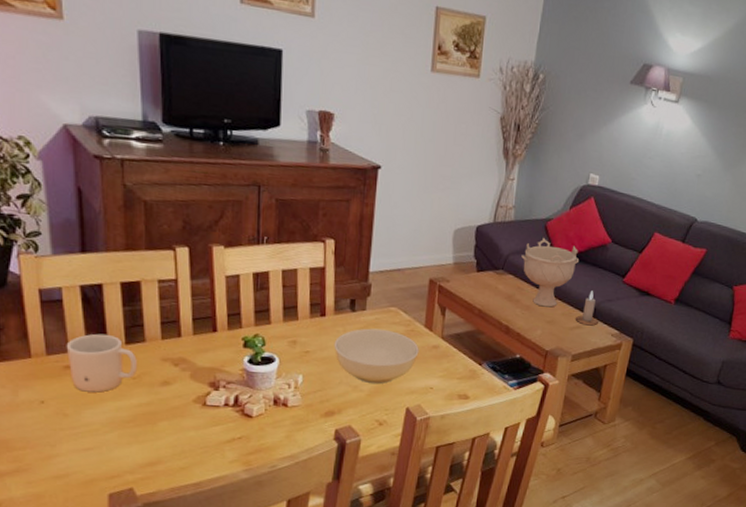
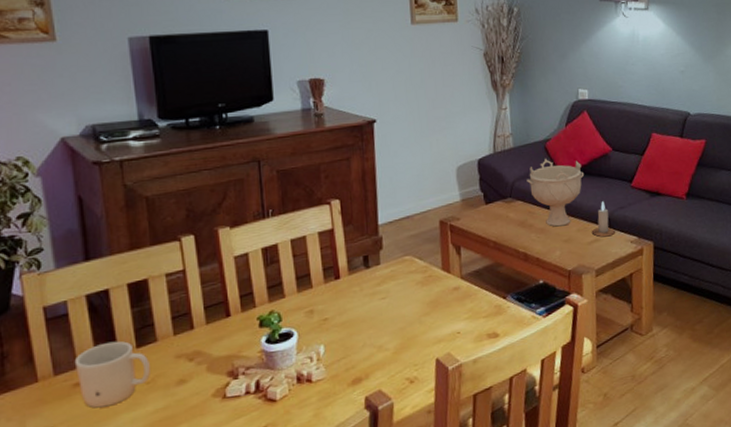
bowl: present [334,328,419,383] -> none [352,280,440,340]

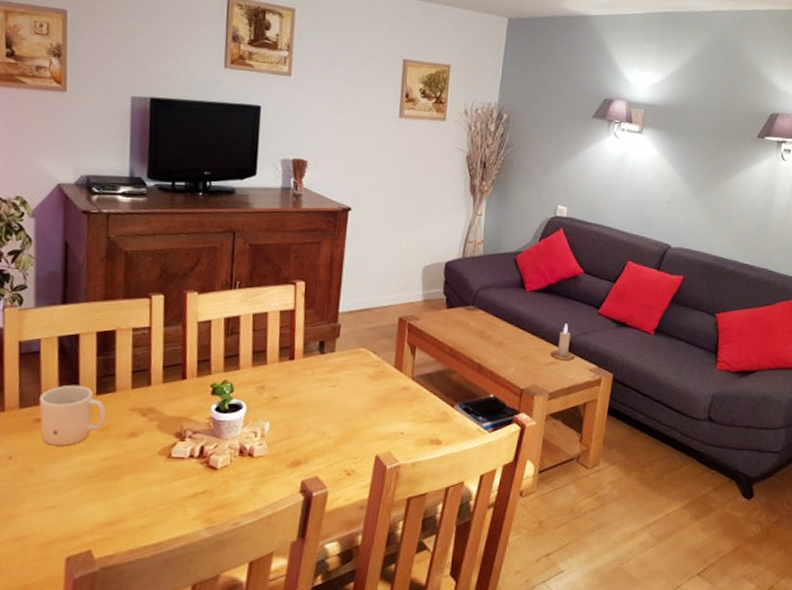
decorative bowl: present [527,158,584,227] -> none [492,270,551,343]

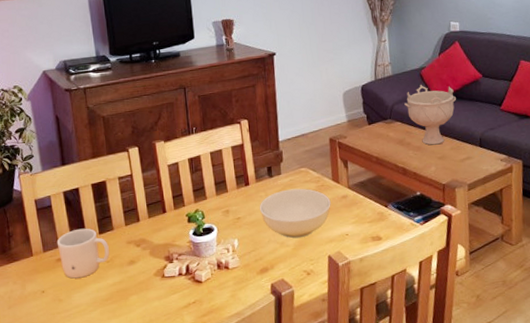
bowl: none [302,371,389,429] -> present [259,188,331,238]
decorative bowl: none [492,270,551,343] -> present [404,84,456,145]
candle: present [550,324,574,361] -> none [463,123,486,155]

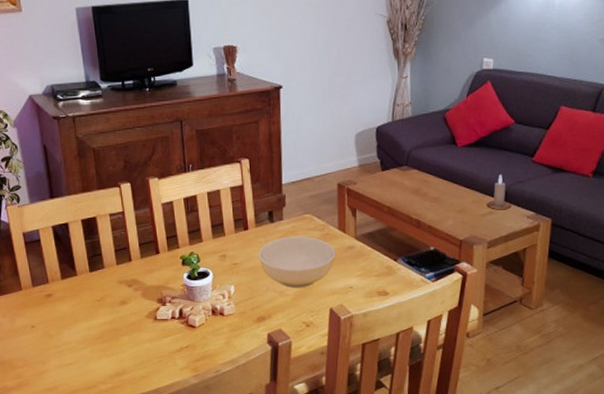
mug: present [56,228,110,279] -> none [46,265,101,315]
decorative bowl: present [404,84,456,145] -> none [423,128,482,197]
candle: none [463,123,486,155] -> present [486,174,511,210]

